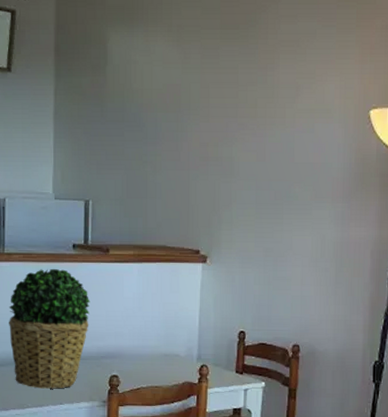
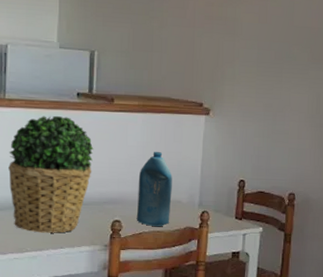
bottle: none [134,302,170,382] -> present [136,151,172,227]

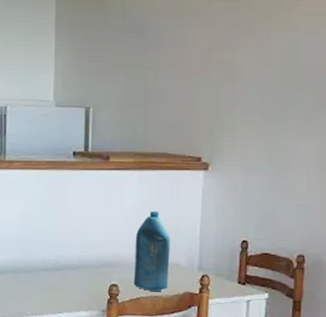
potted plant: present [8,115,94,233] -> none [9,176,90,298]

